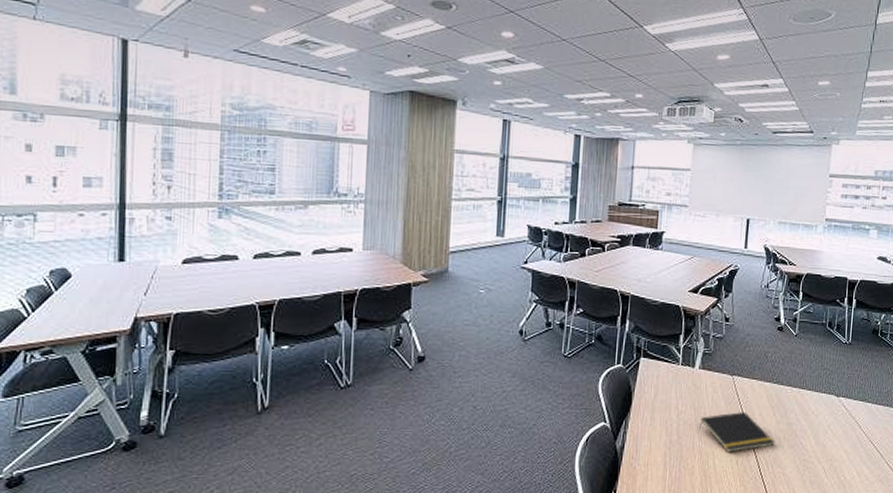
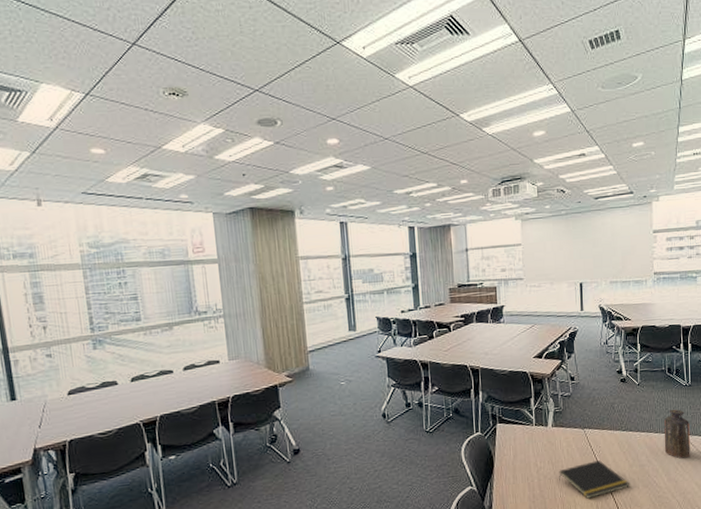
bottle: none [815,367,845,422] -> present [664,409,690,458]

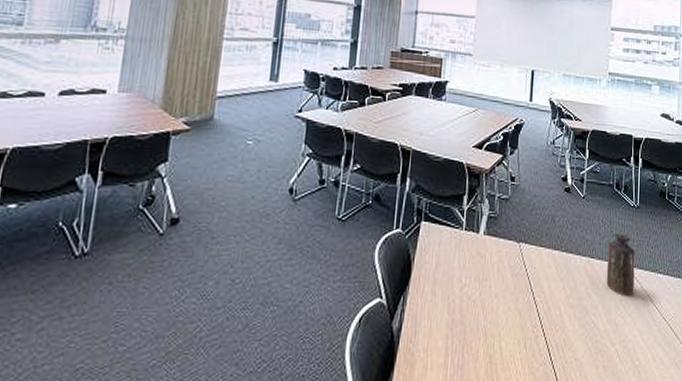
notepad: present [559,460,630,500] -> none [485,285,565,335]

